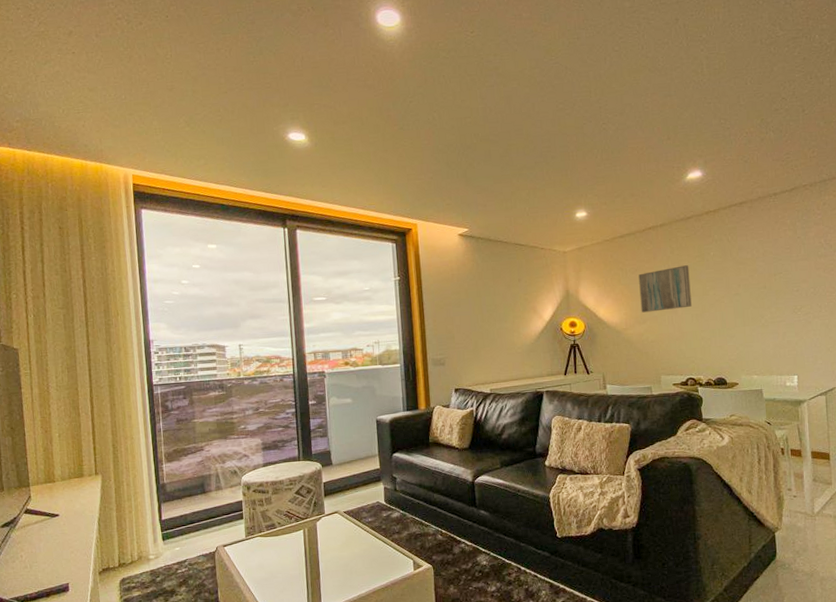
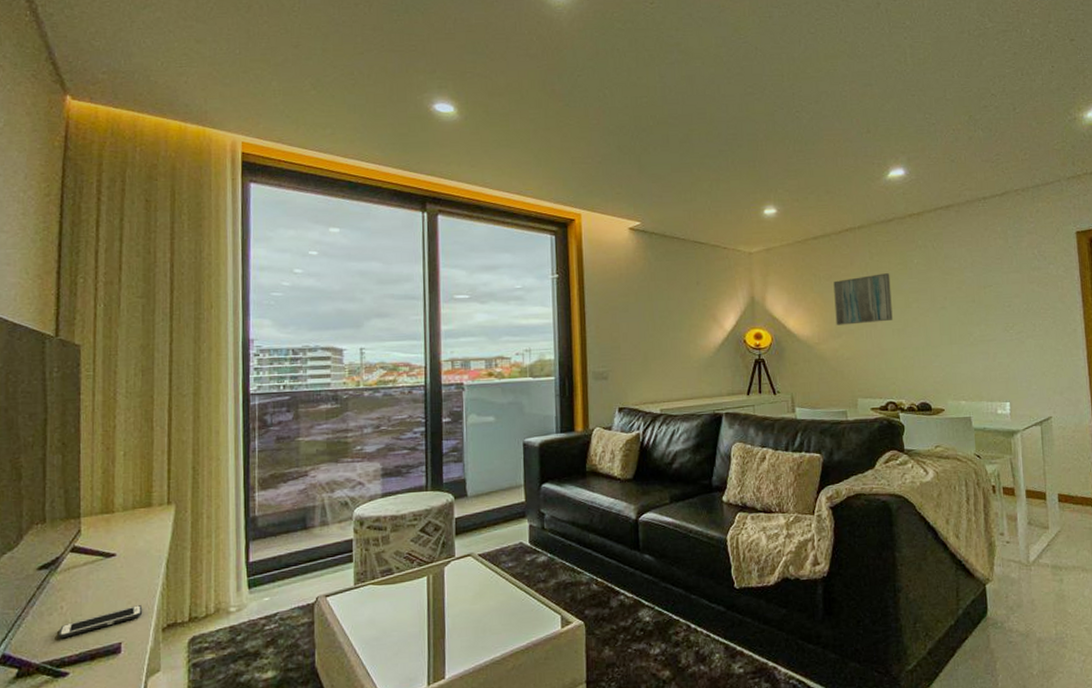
cell phone: none [21,554,83,581] -> present [59,605,143,639]

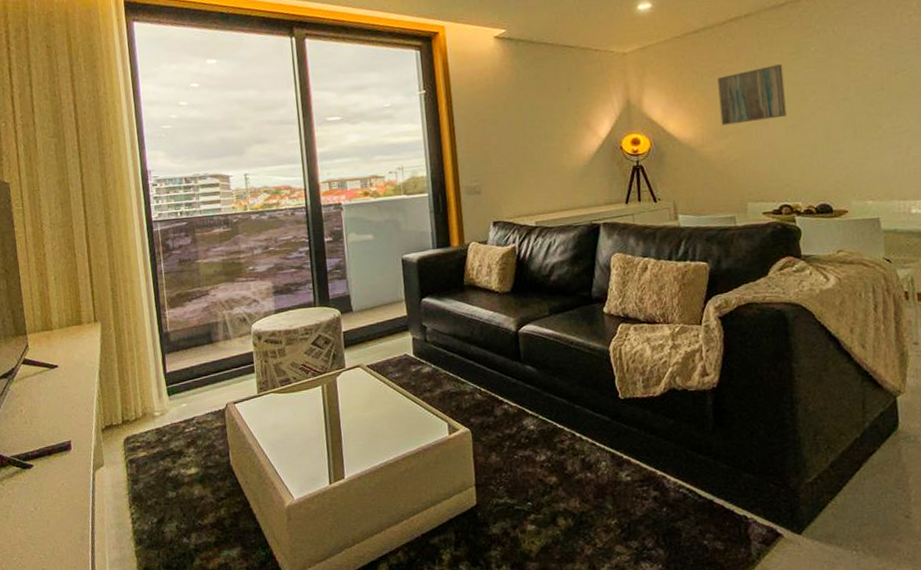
cell phone: present [59,605,143,639] -> none [21,409,85,437]

